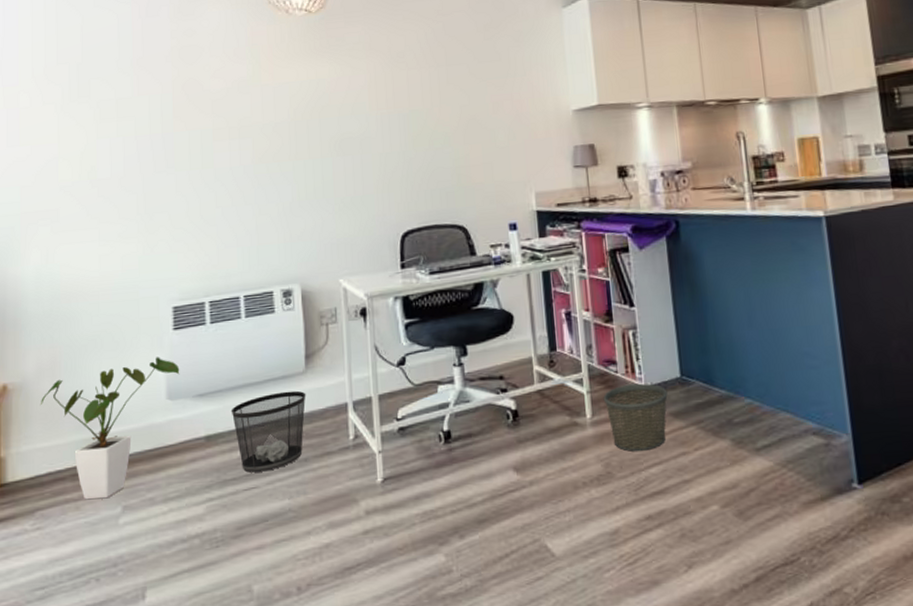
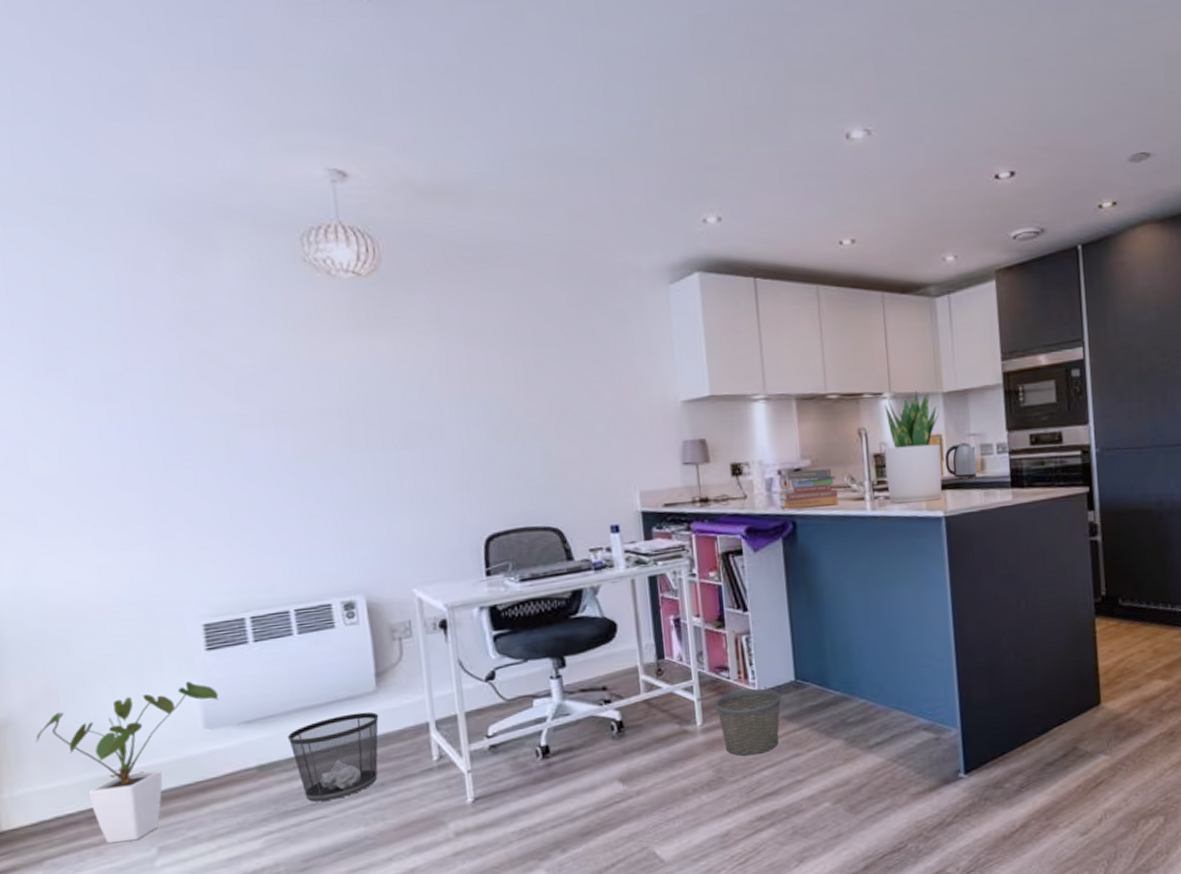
books: none [662,170,719,208] -> present [778,469,839,508]
planter: none [761,96,821,204] -> present [884,391,942,504]
kettle: none [822,144,856,179] -> present [944,442,977,479]

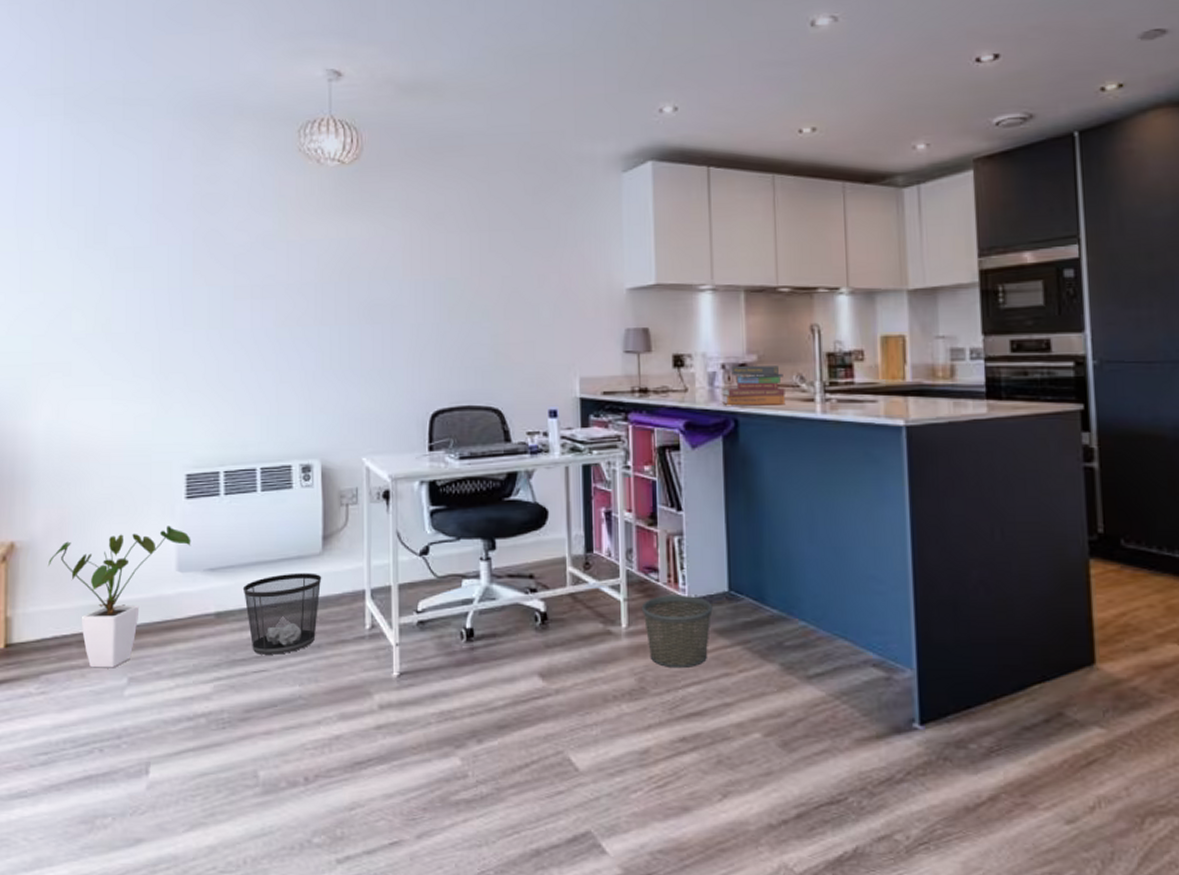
planter: present [884,391,942,504] -> none [839,287,905,409]
kettle: present [944,442,977,479] -> none [907,345,945,386]

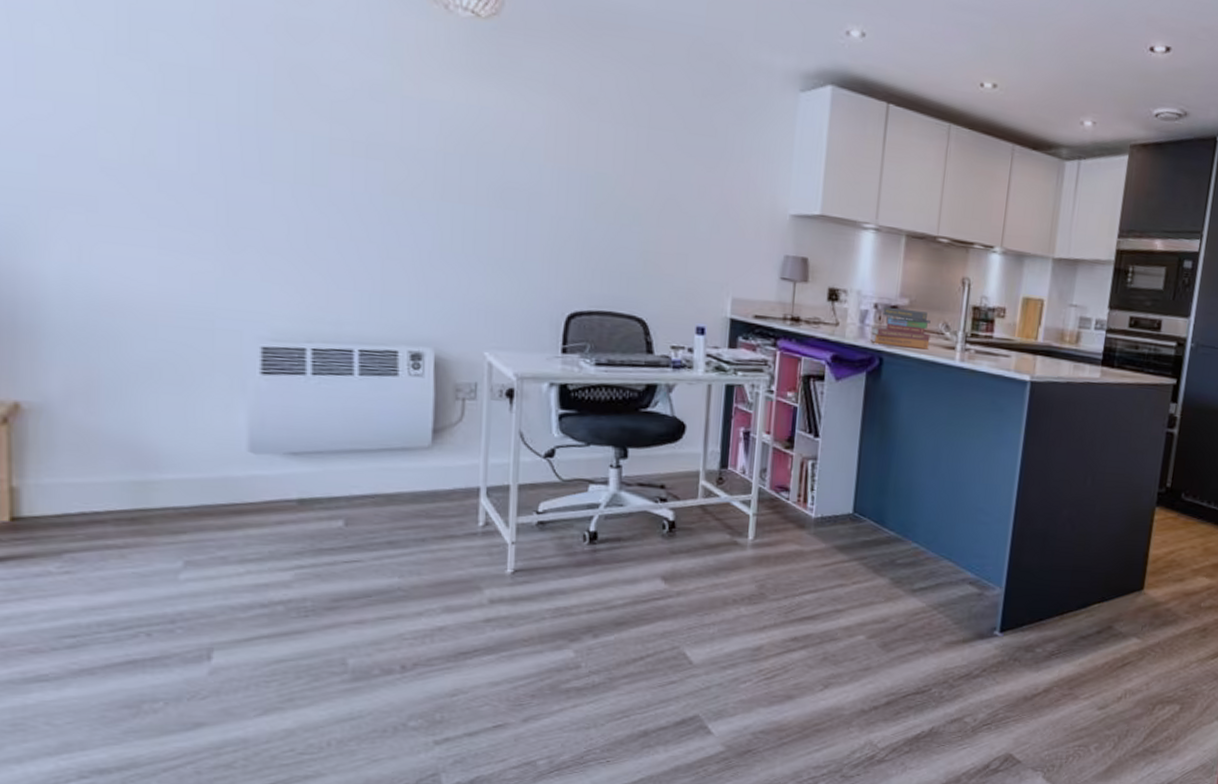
house plant: present [47,526,191,668] -> none [69,401,268,550]
waste bin: present [242,573,322,655] -> none [332,464,430,546]
basket: present [641,594,713,667] -> none [769,512,837,578]

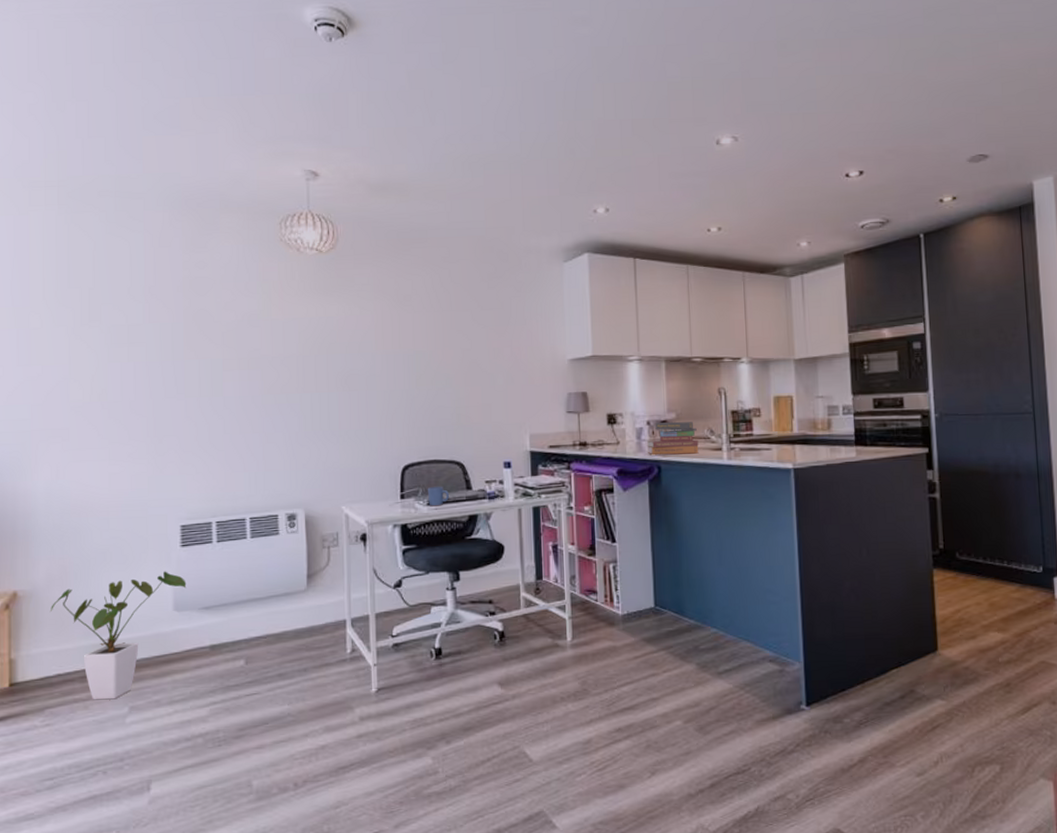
house plant: none [69,401,268,550] -> present [49,571,187,700]
mug: none [596,343,625,369] -> present [427,486,450,507]

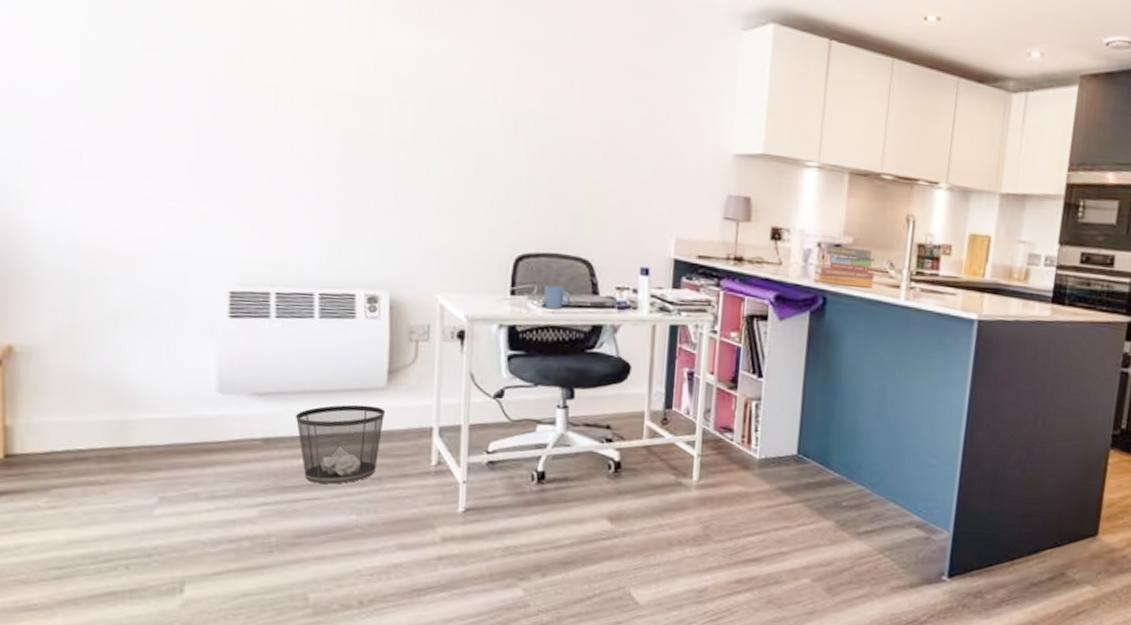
house plant: present [49,571,187,700] -> none [56,344,235,487]
waste bin: none [235,607,307,680] -> present [295,404,386,484]

